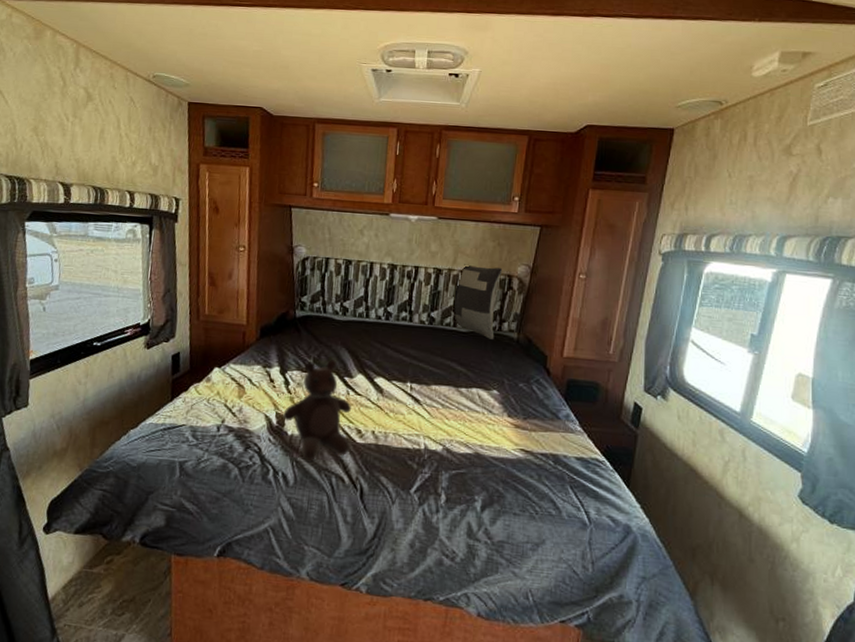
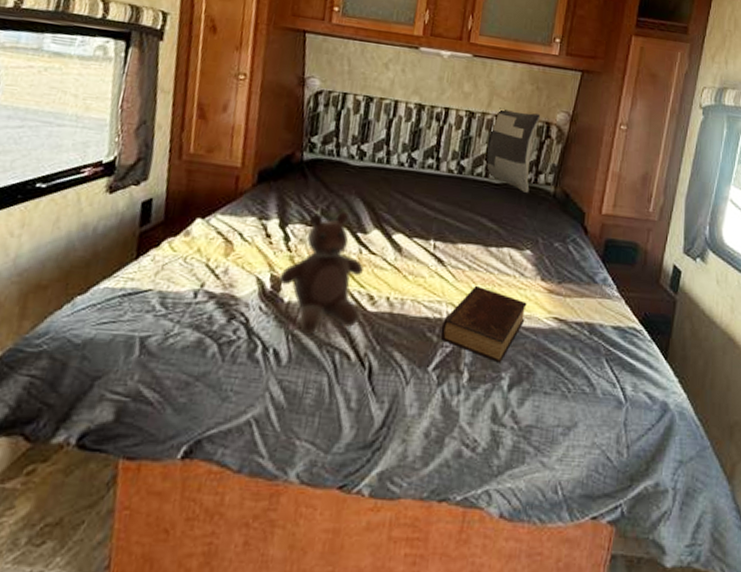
book: none [420,421,495,488] -> present [440,285,527,364]

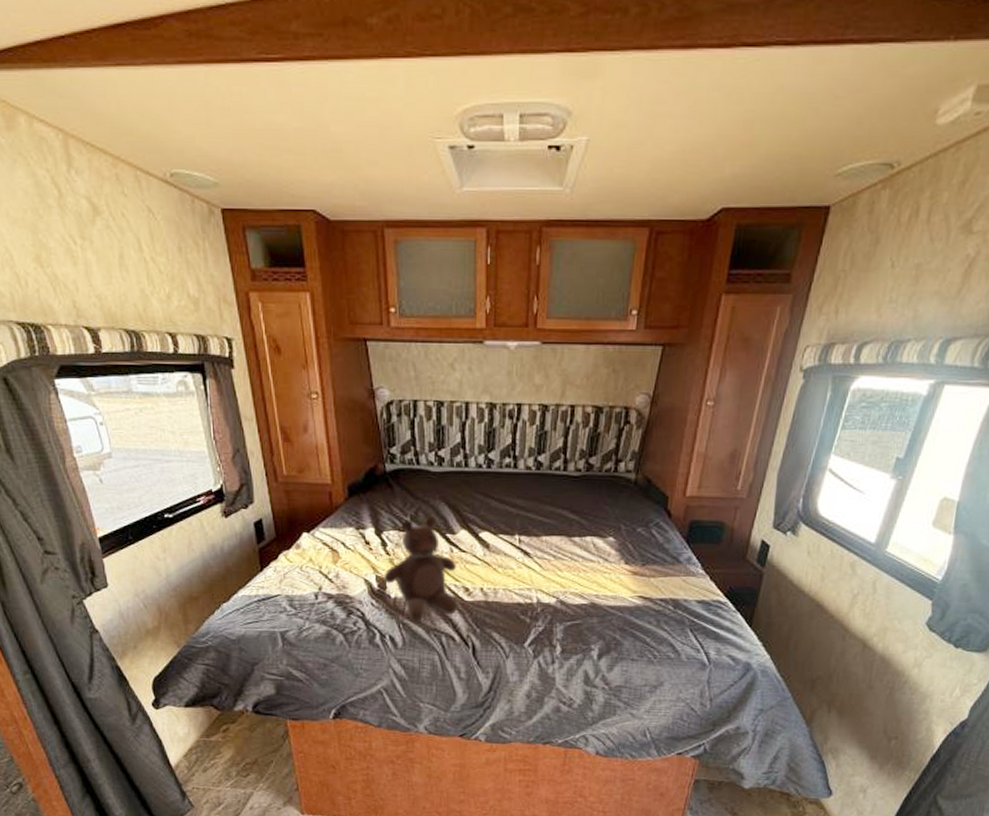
book: present [440,285,527,364] -> none [532,572,612,638]
pillow: present [485,108,541,194] -> none [563,397,619,484]

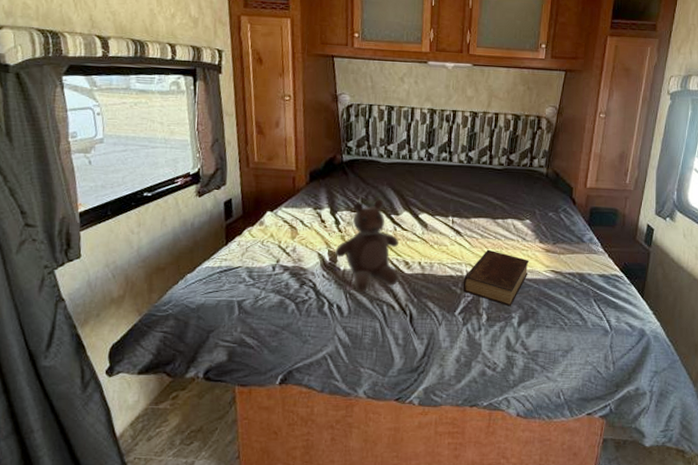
book: none [532,572,612,638] -> present [462,249,529,307]

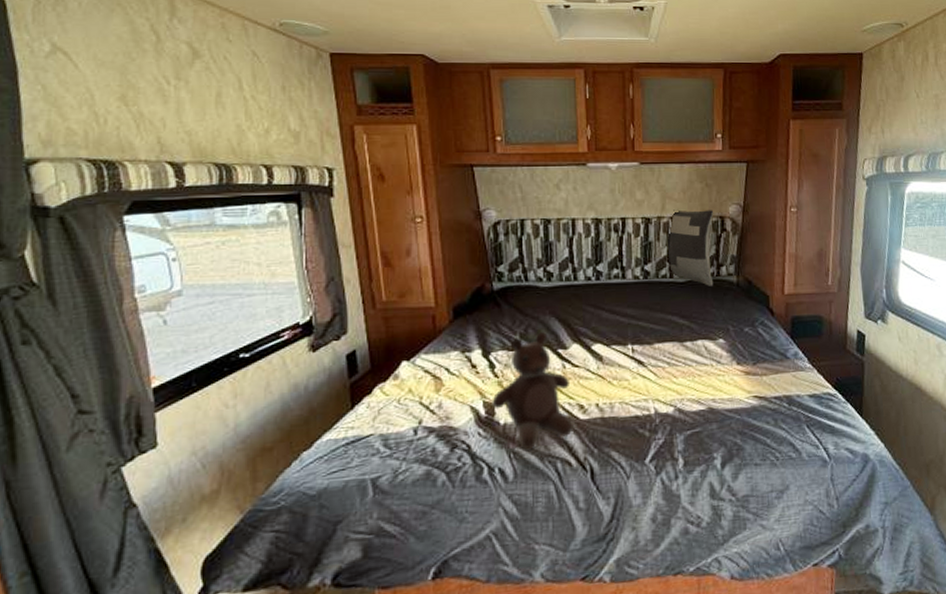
book: present [462,249,529,307] -> none [651,379,728,446]
pillow: none [489,107,532,176] -> present [667,210,714,287]

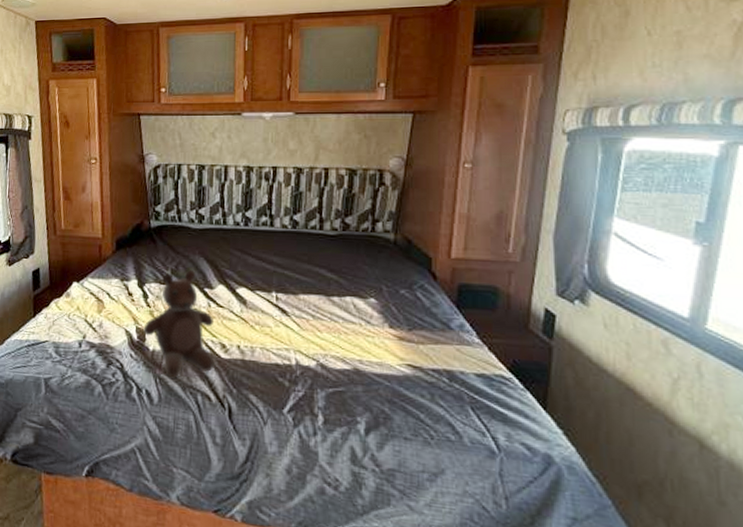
pillow: present [667,210,714,287] -> none [318,161,372,243]

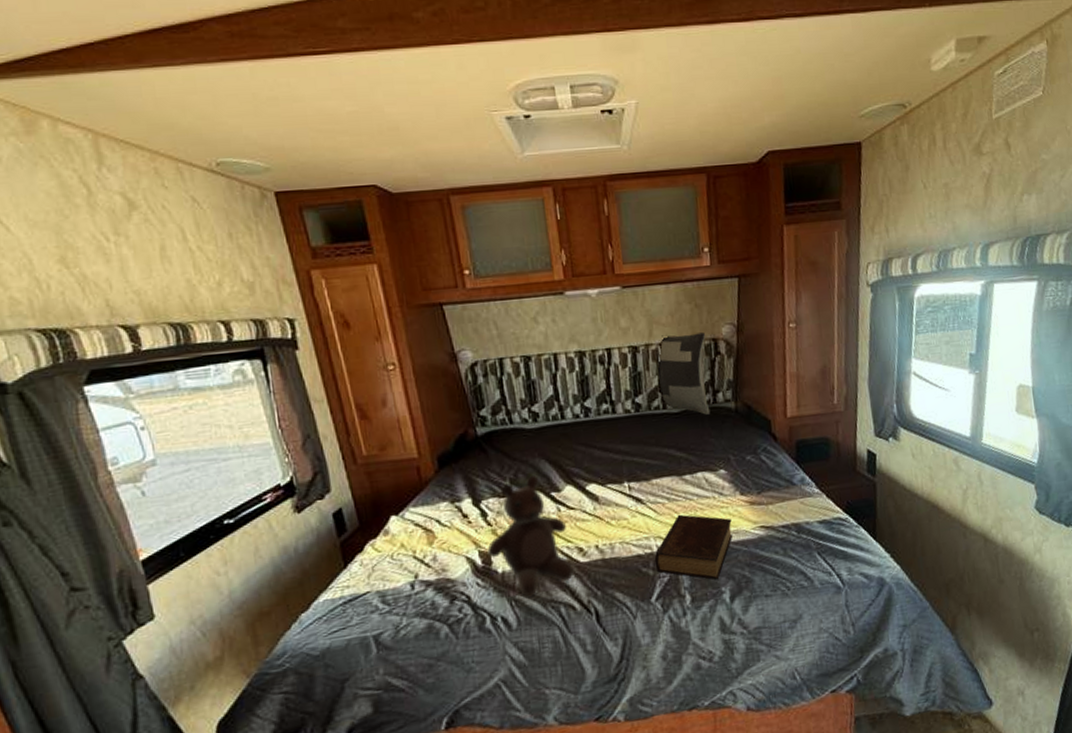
book: none [291,333,376,408] -> present [654,514,733,580]
pillow: none [318,161,372,243] -> present [658,332,711,416]

